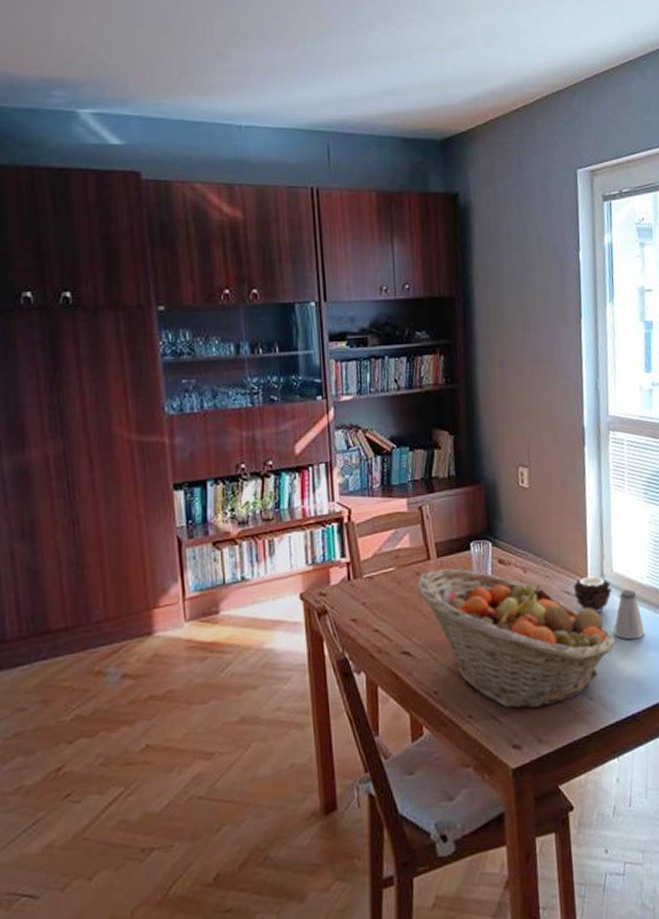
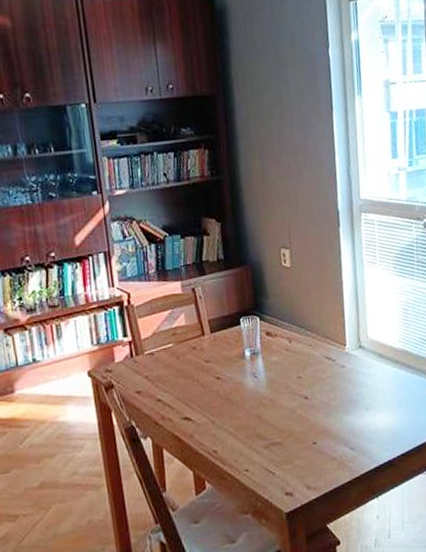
fruit basket: present [417,568,616,709] -> none [194,342,373,461]
candle: present [573,574,612,613] -> none [333,341,368,375]
saltshaker: present [613,589,644,640] -> none [370,353,397,397]

